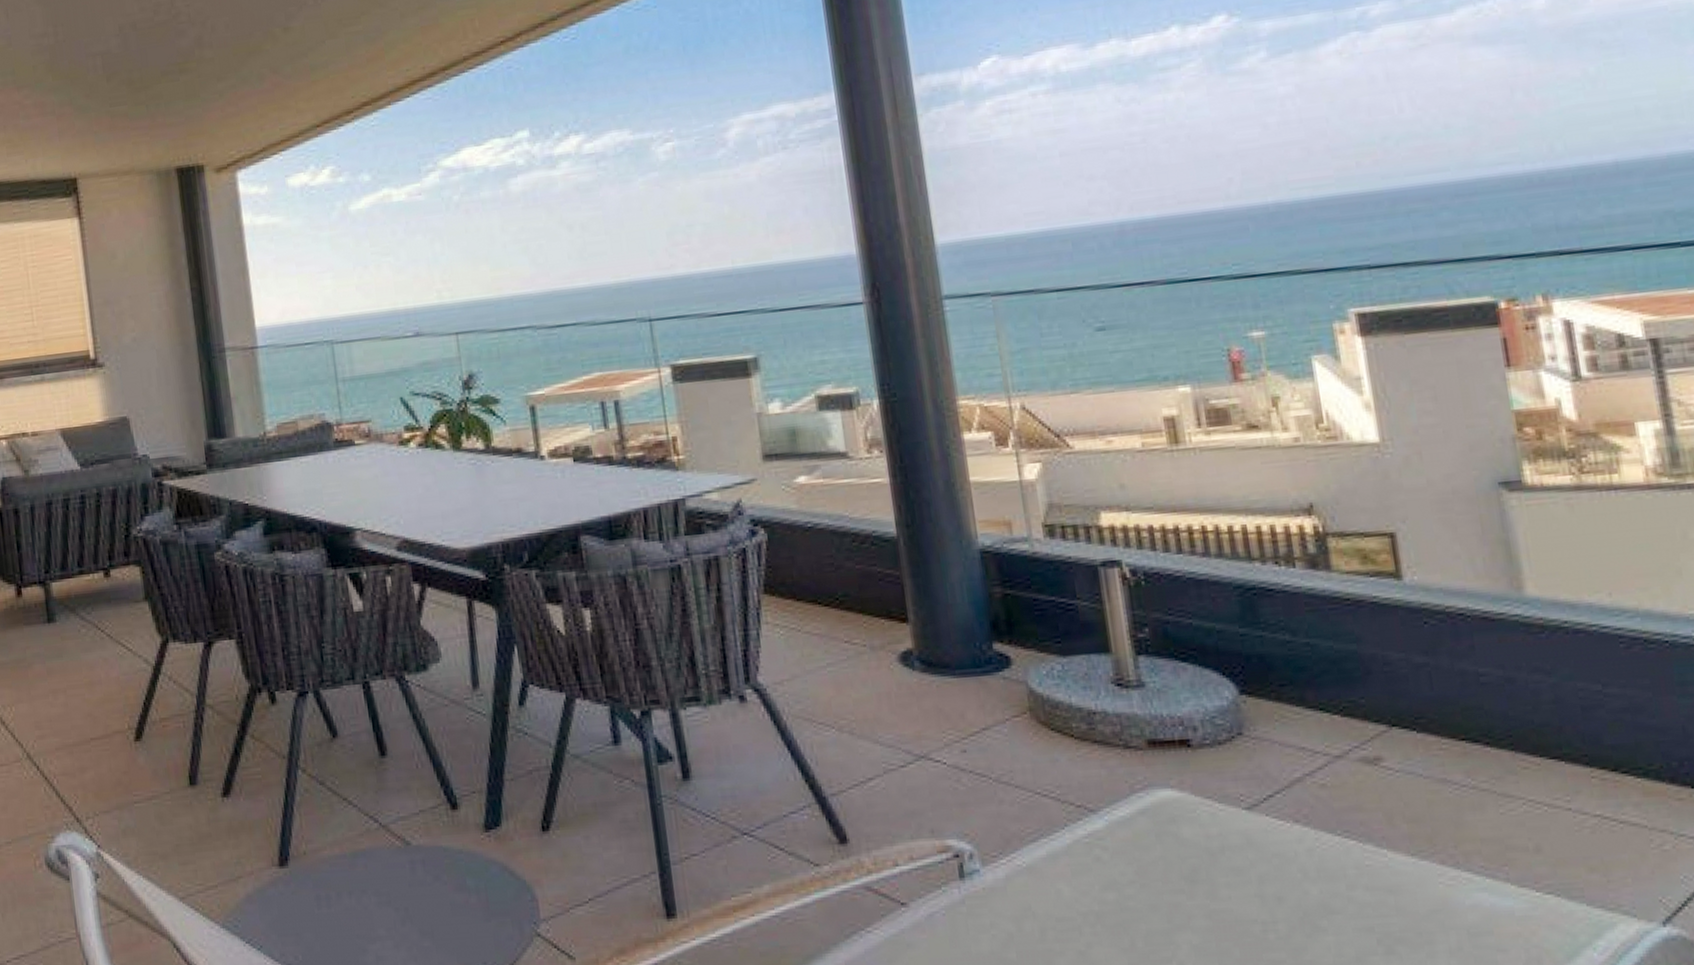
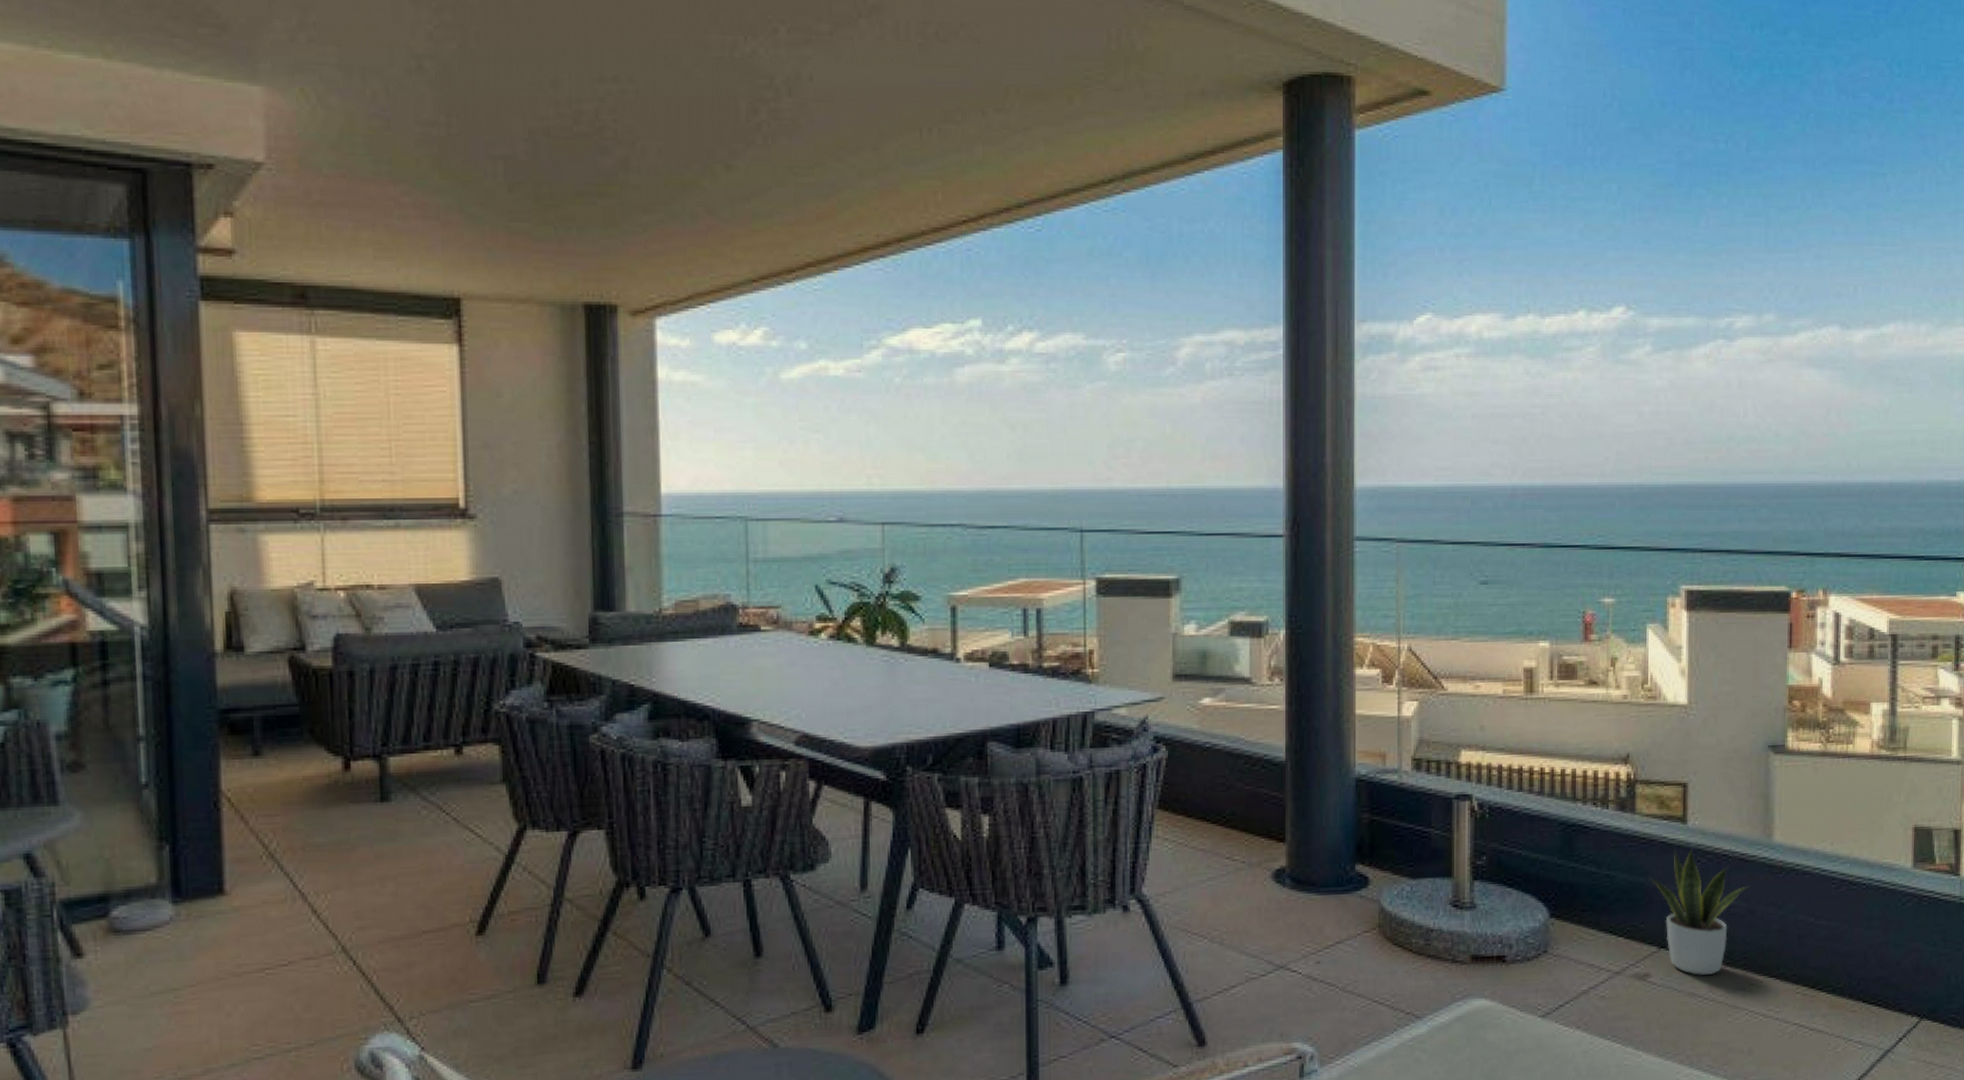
potted plant: none [1364,605,1503,758] -> present [1651,846,1750,975]

